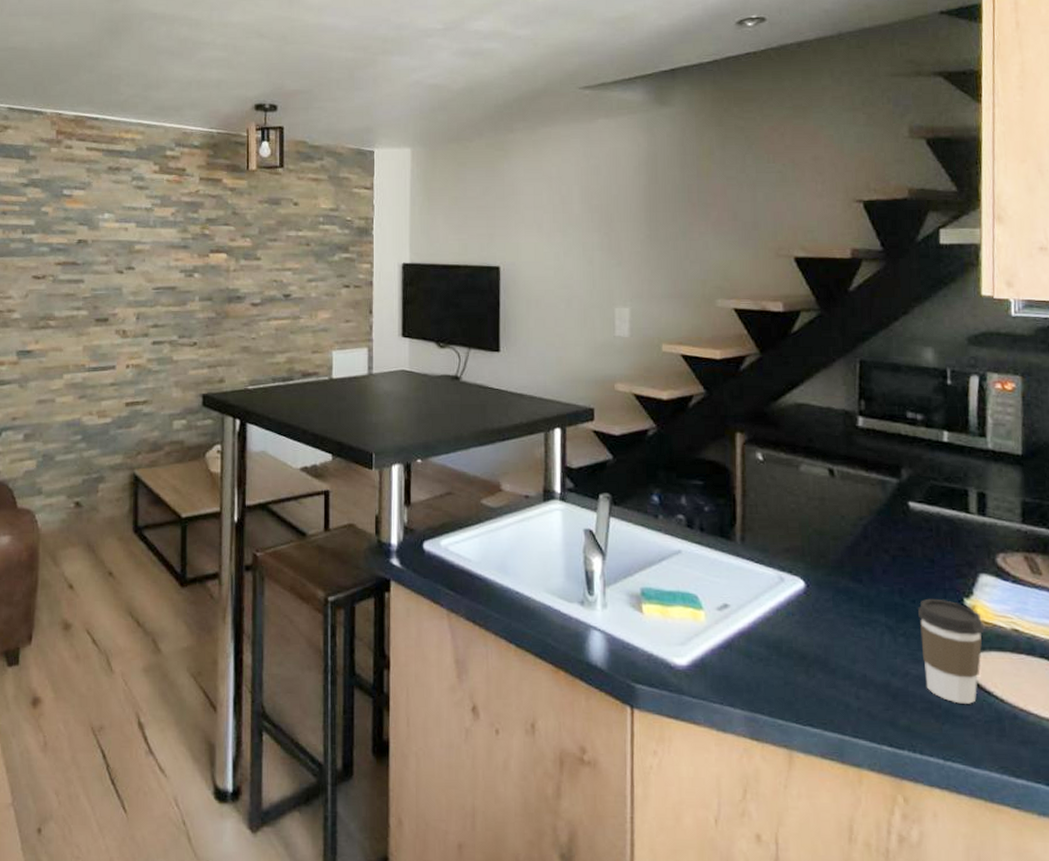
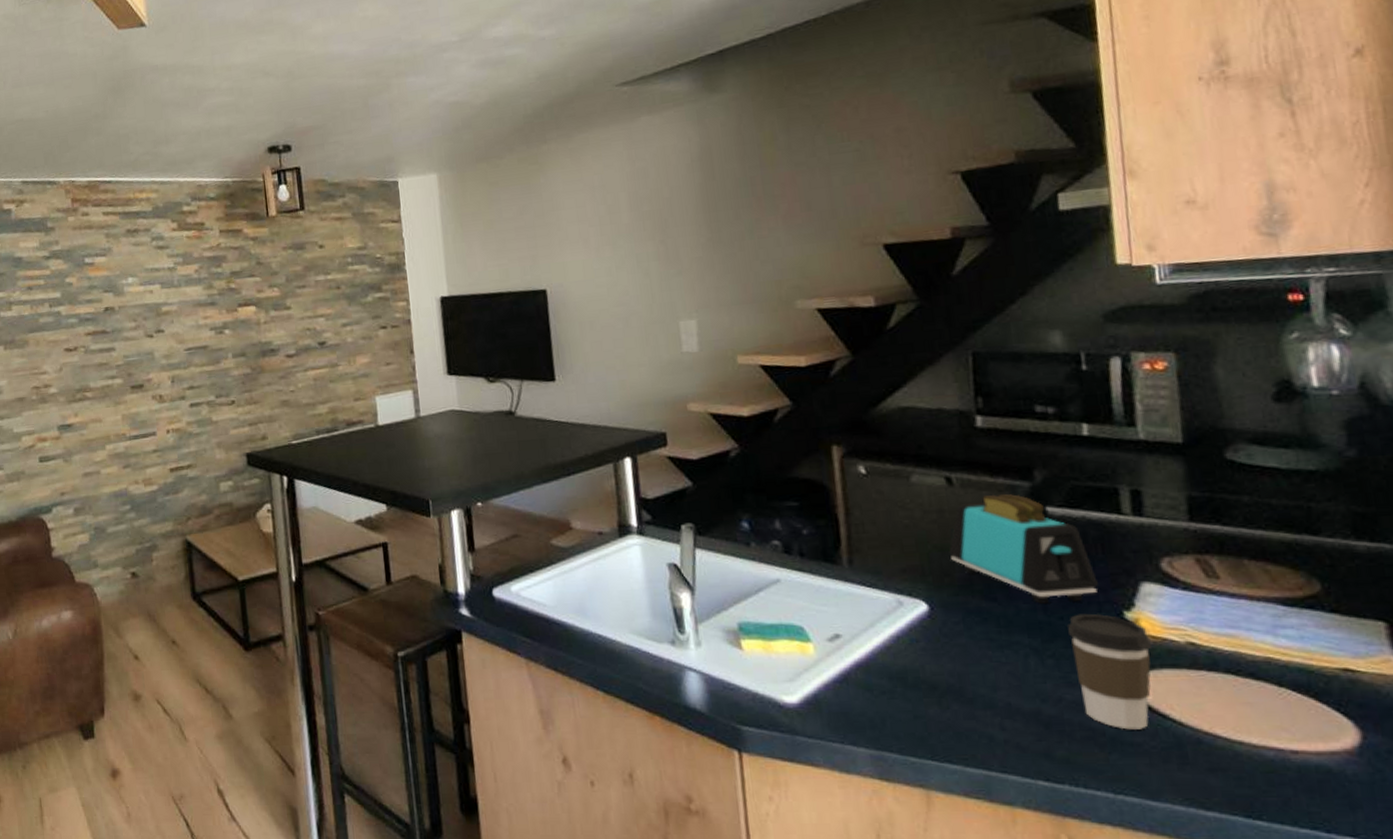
toaster: none [826,487,945,588] -> present [949,493,1098,604]

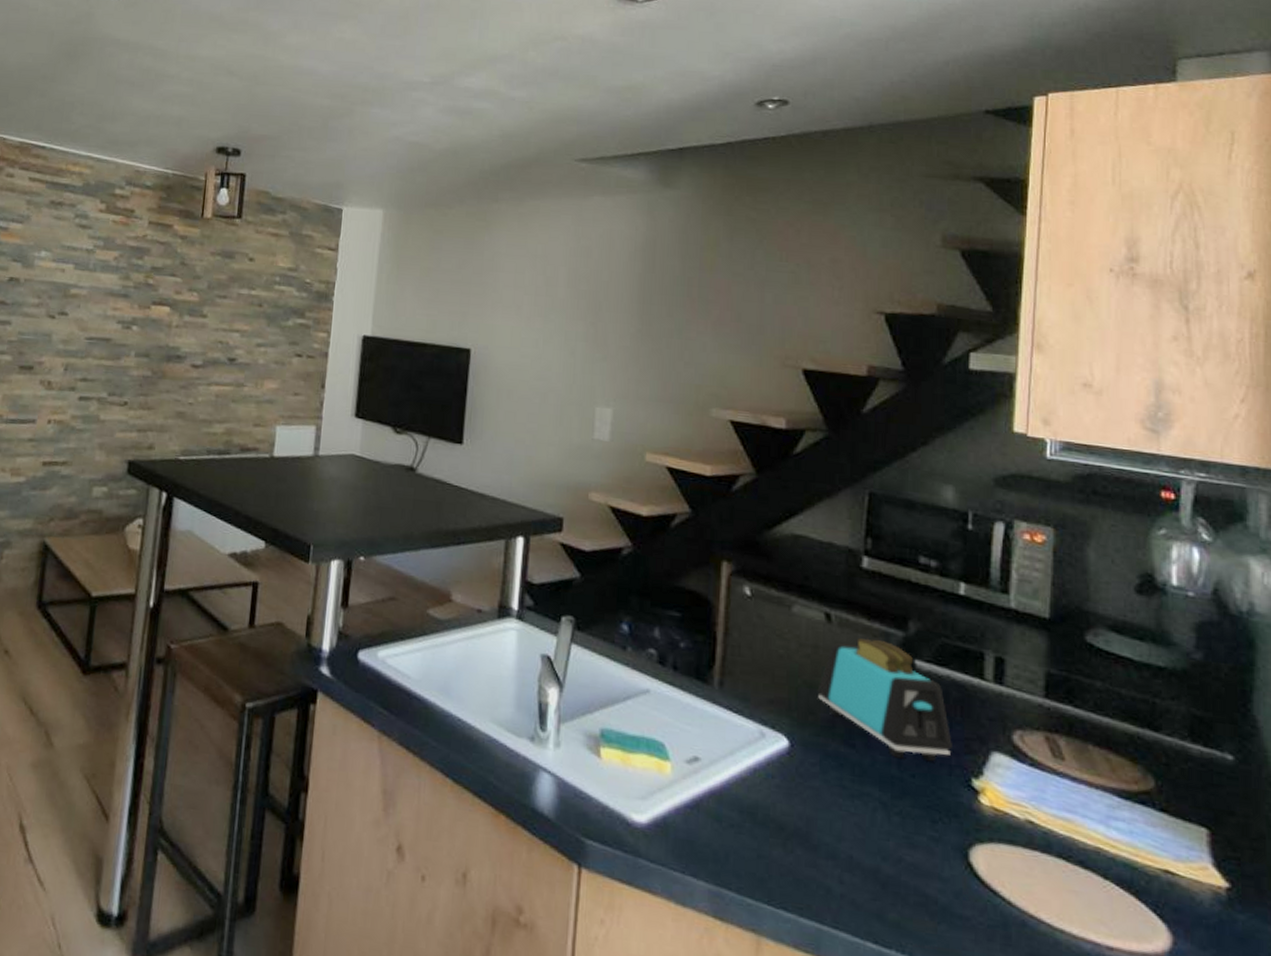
coffee cup: present [1068,613,1152,730] -> none [918,774,993,903]

